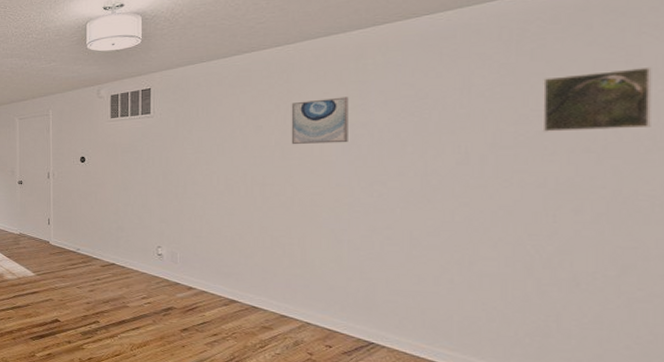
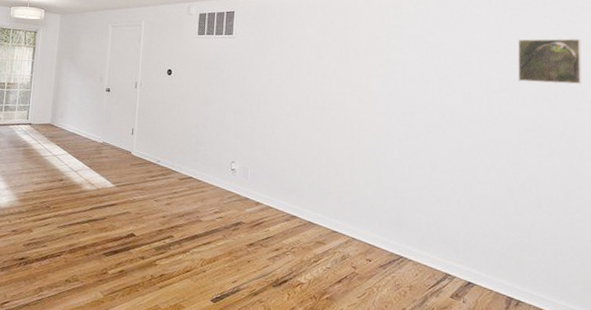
wall art: present [291,97,349,144] -> none [345,37,389,77]

